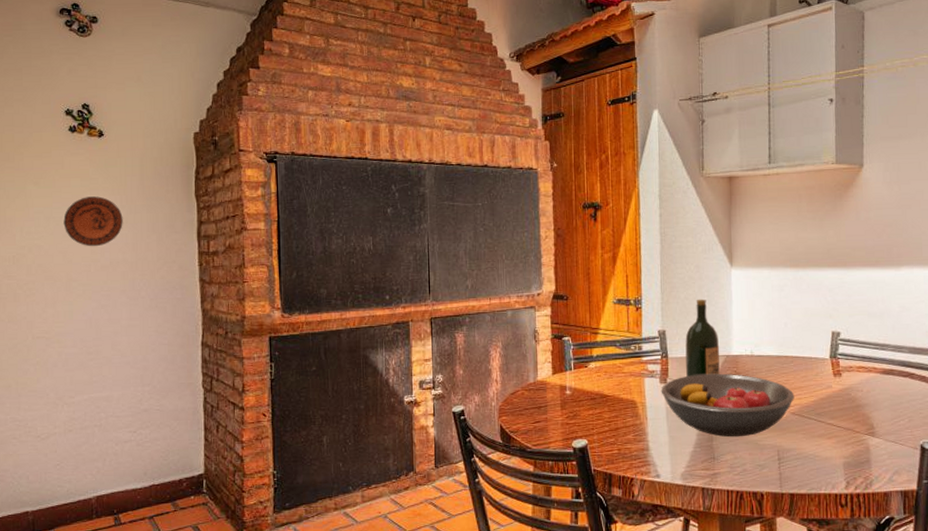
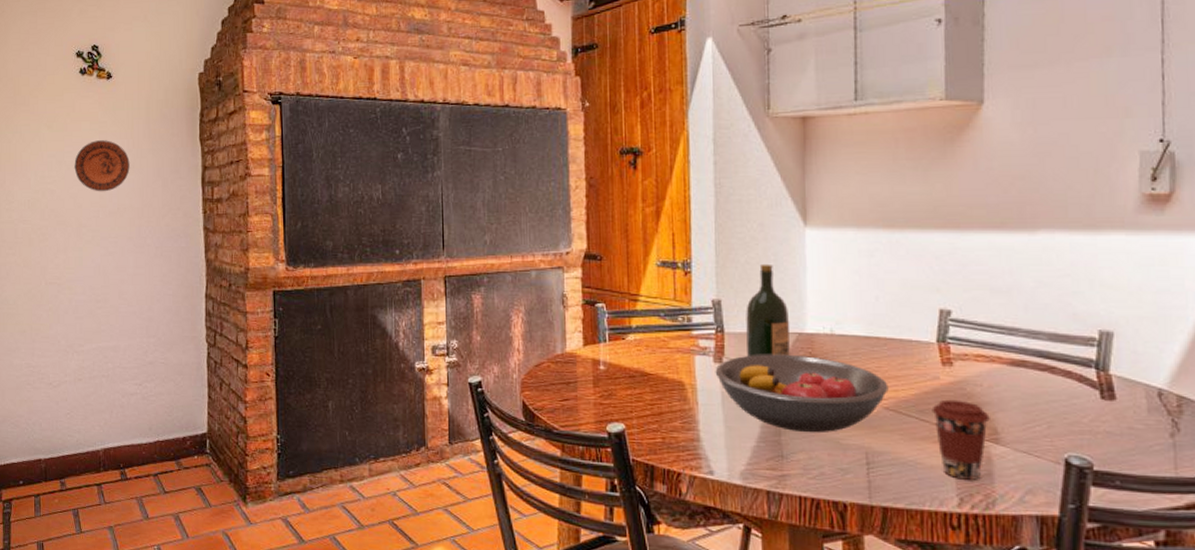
coffee cup: none [826,403,868,467] -> present [931,399,990,480]

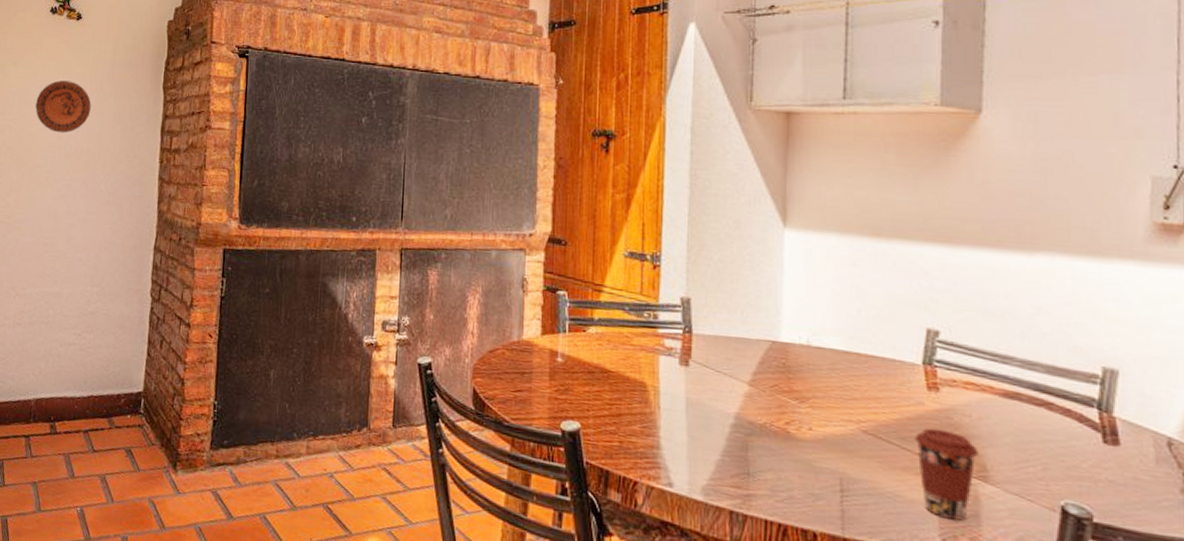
fruit bowl: present [715,354,889,433] -> none [680,360,868,453]
wine bottle: present [746,263,790,356] -> none [716,263,764,365]

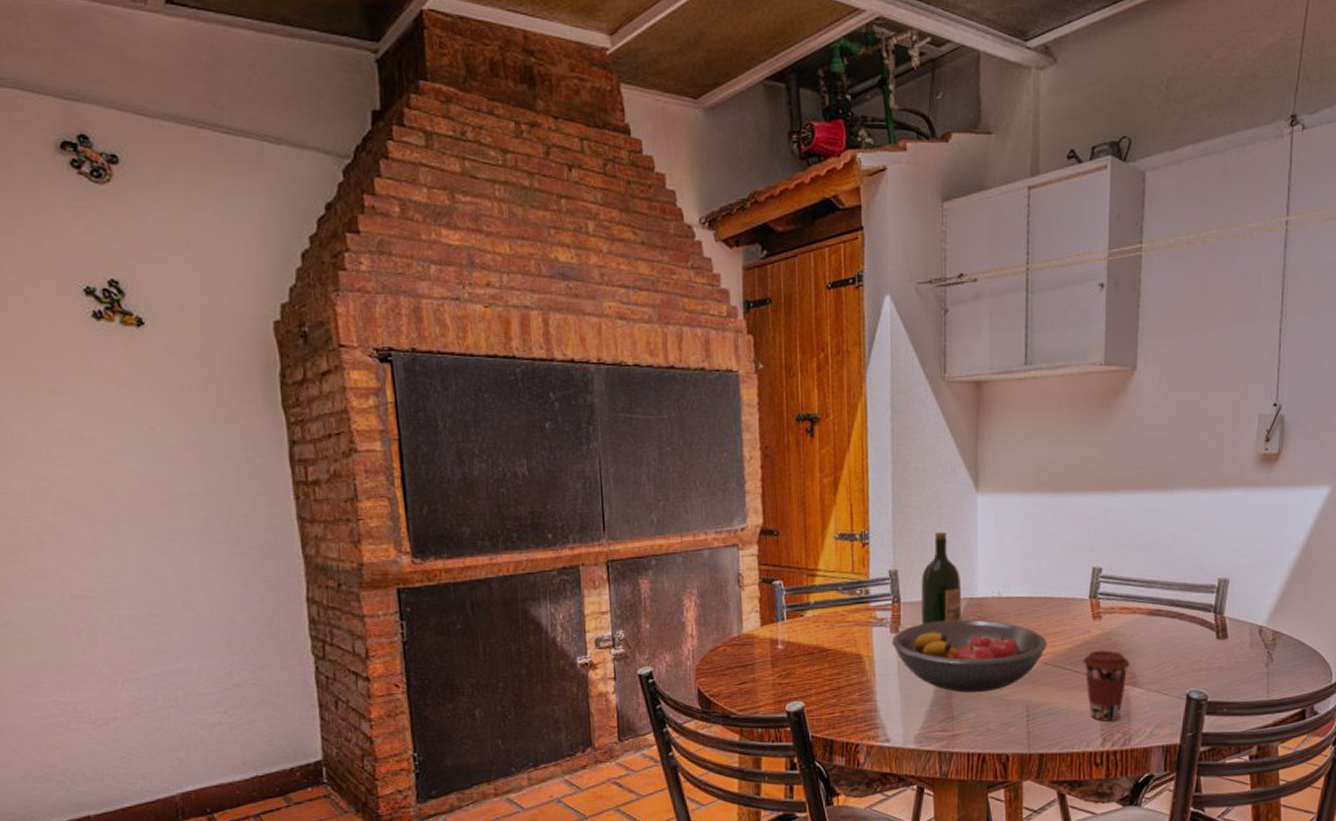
decorative plate: present [35,80,91,133] -> none [97,408,184,476]
fruit bowl: none [680,360,868,453] -> present [891,619,1047,693]
wine bottle: none [716,263,764,365] -> present [921,531,962,624]

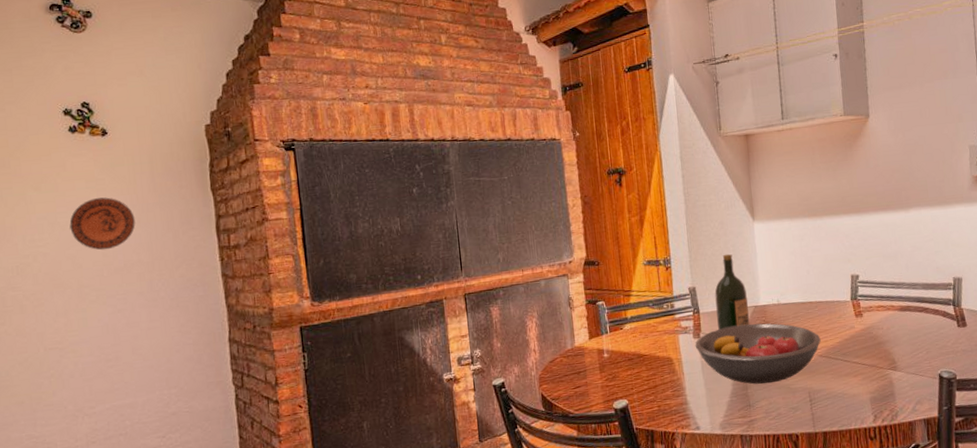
decorative plate: none [97,408,184,476] -> present [69,197,135,251]
coffee cup: present [1083,650,1130,721] -> none [851,342,890,402]

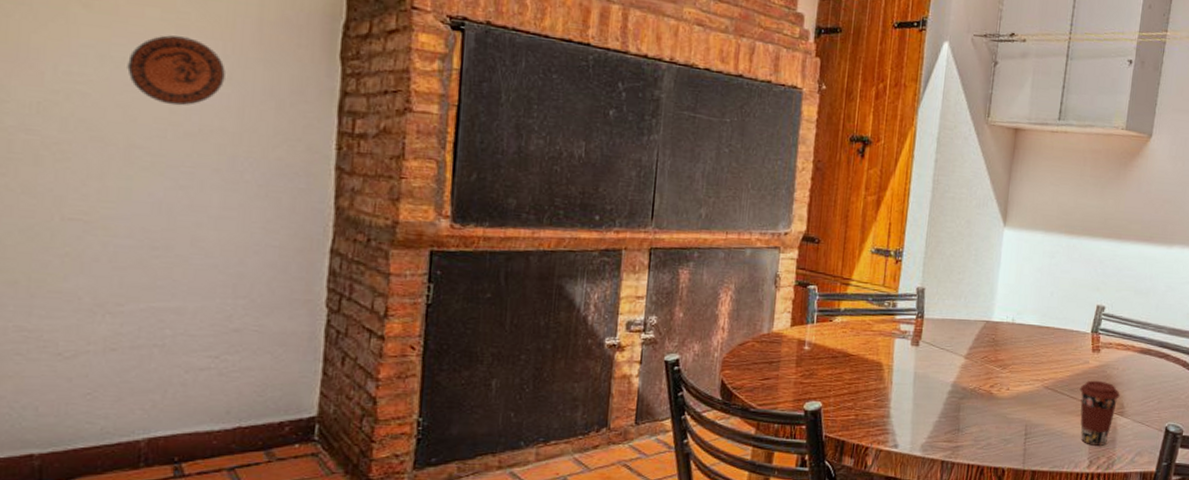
fruit bowl: present [695,323,821,384] -> none [911,338,1051,409]
wine bottle: present [714,253,750,330] -> none [941,257,981,341]
coffee cup: none [851,342,890,402] -> present [1079,380,1120,446]

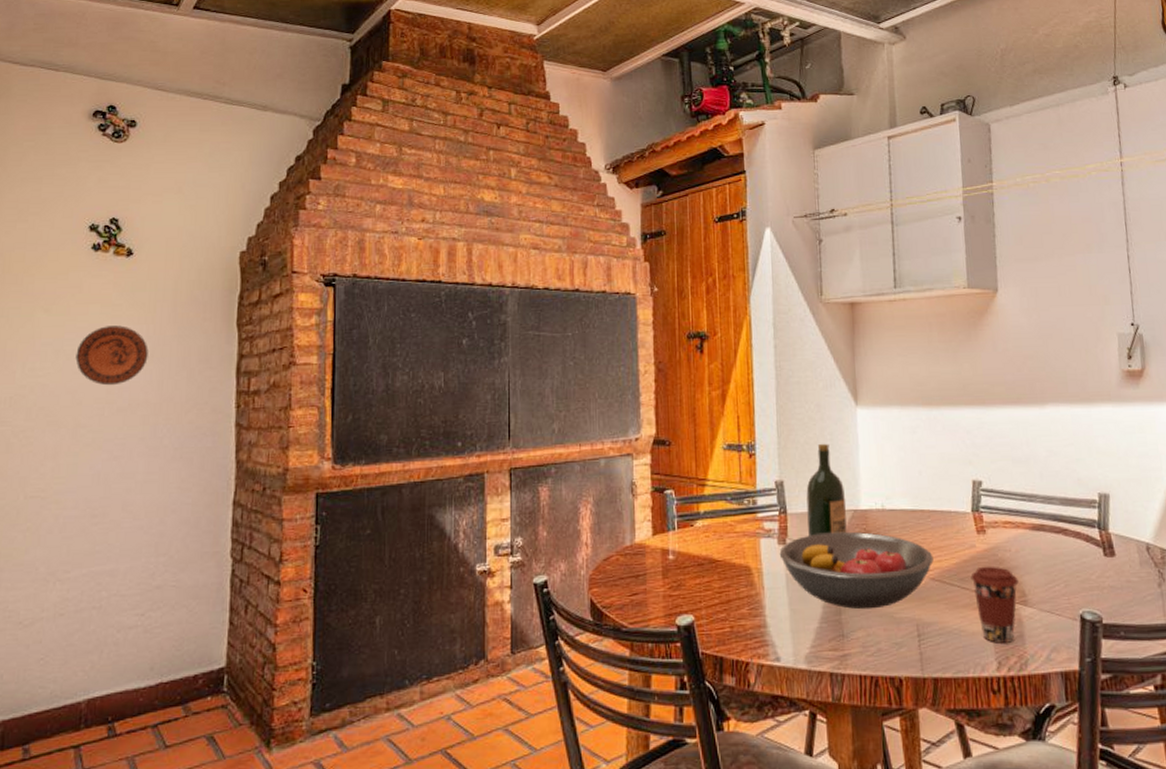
fruit bowl: none [911,338,1051,409] -> present [779,531,934,610]
wine bottle: none [941,257,981,341] -> present [806,443,847,536]

